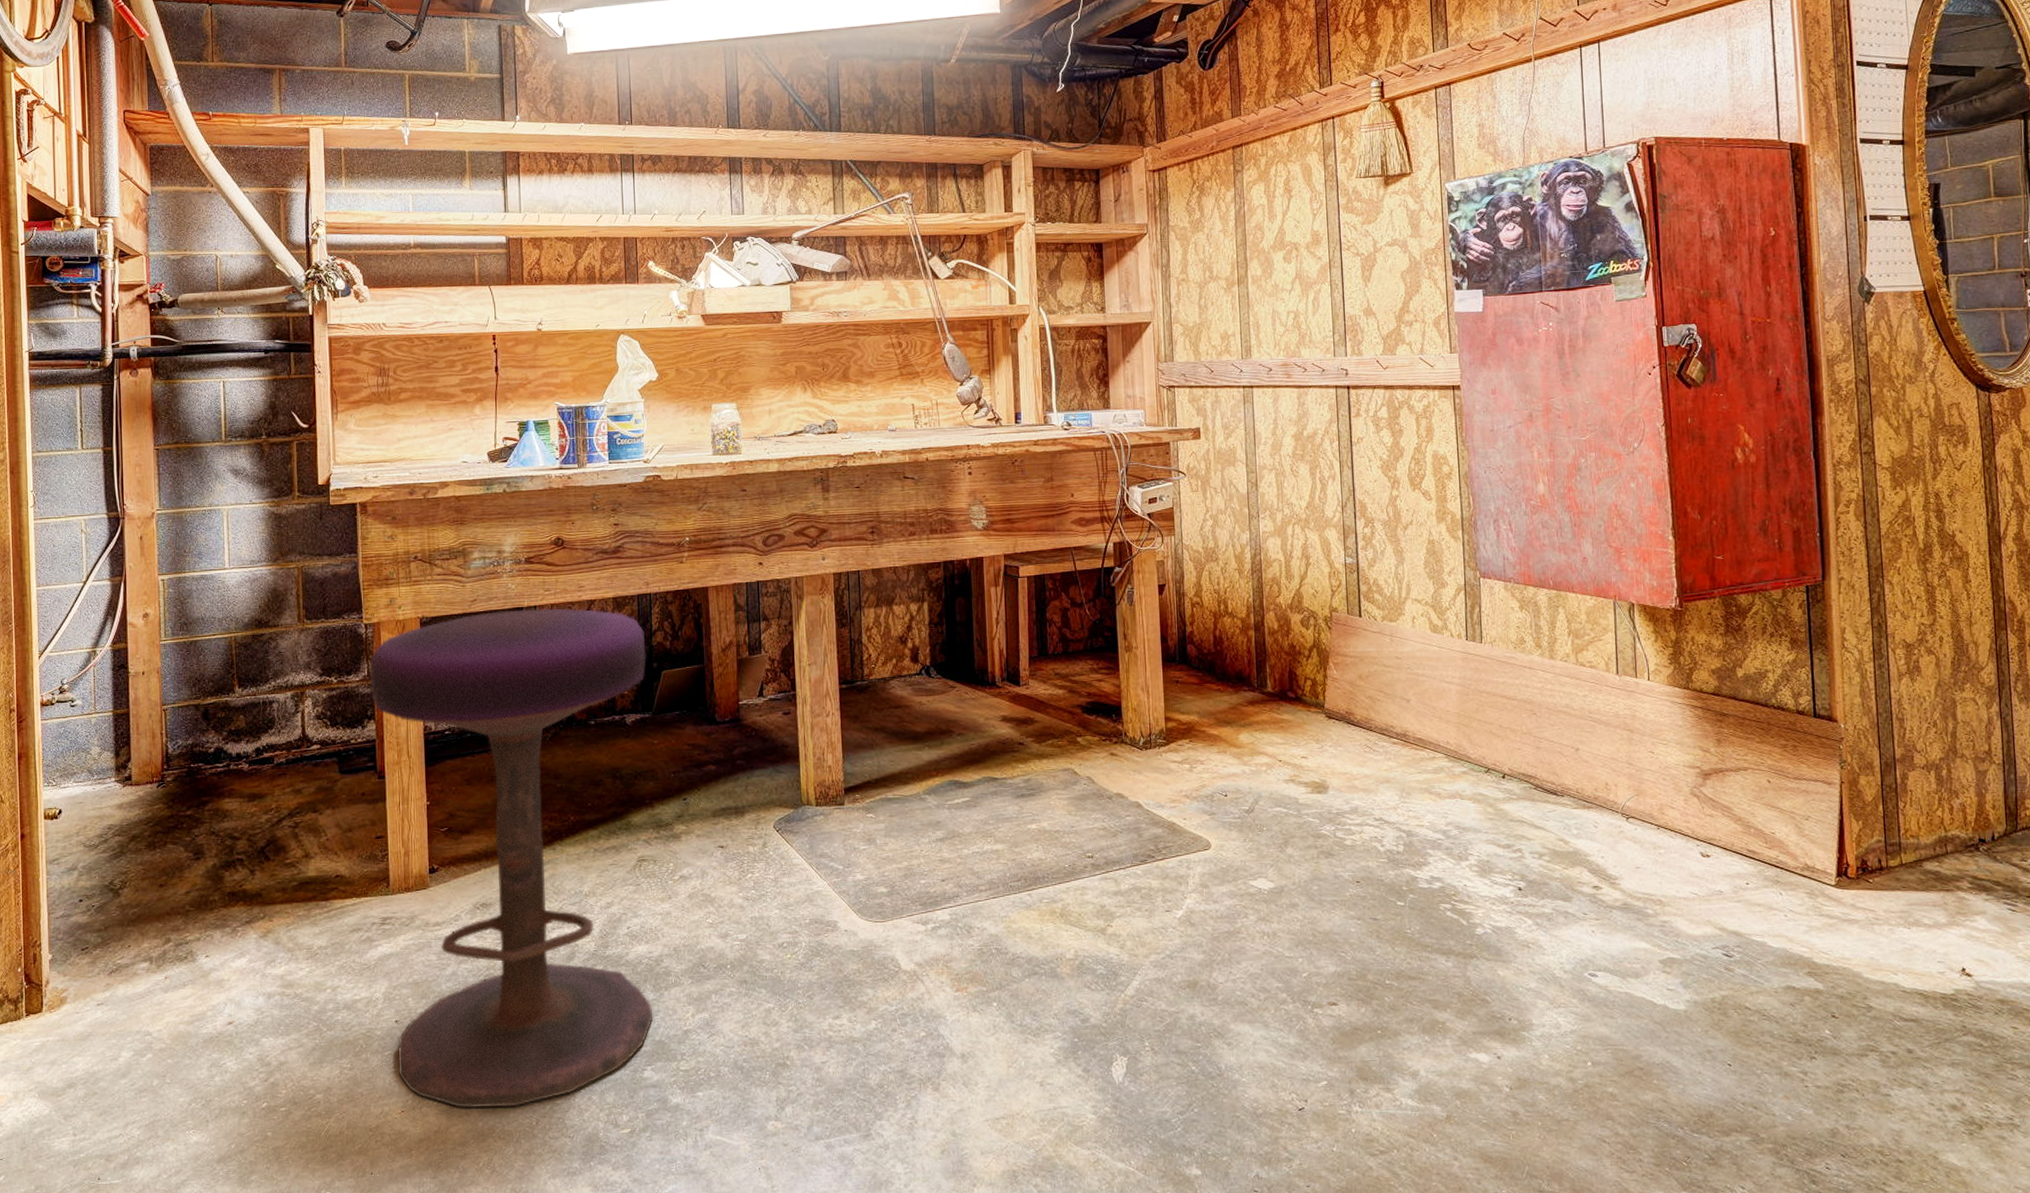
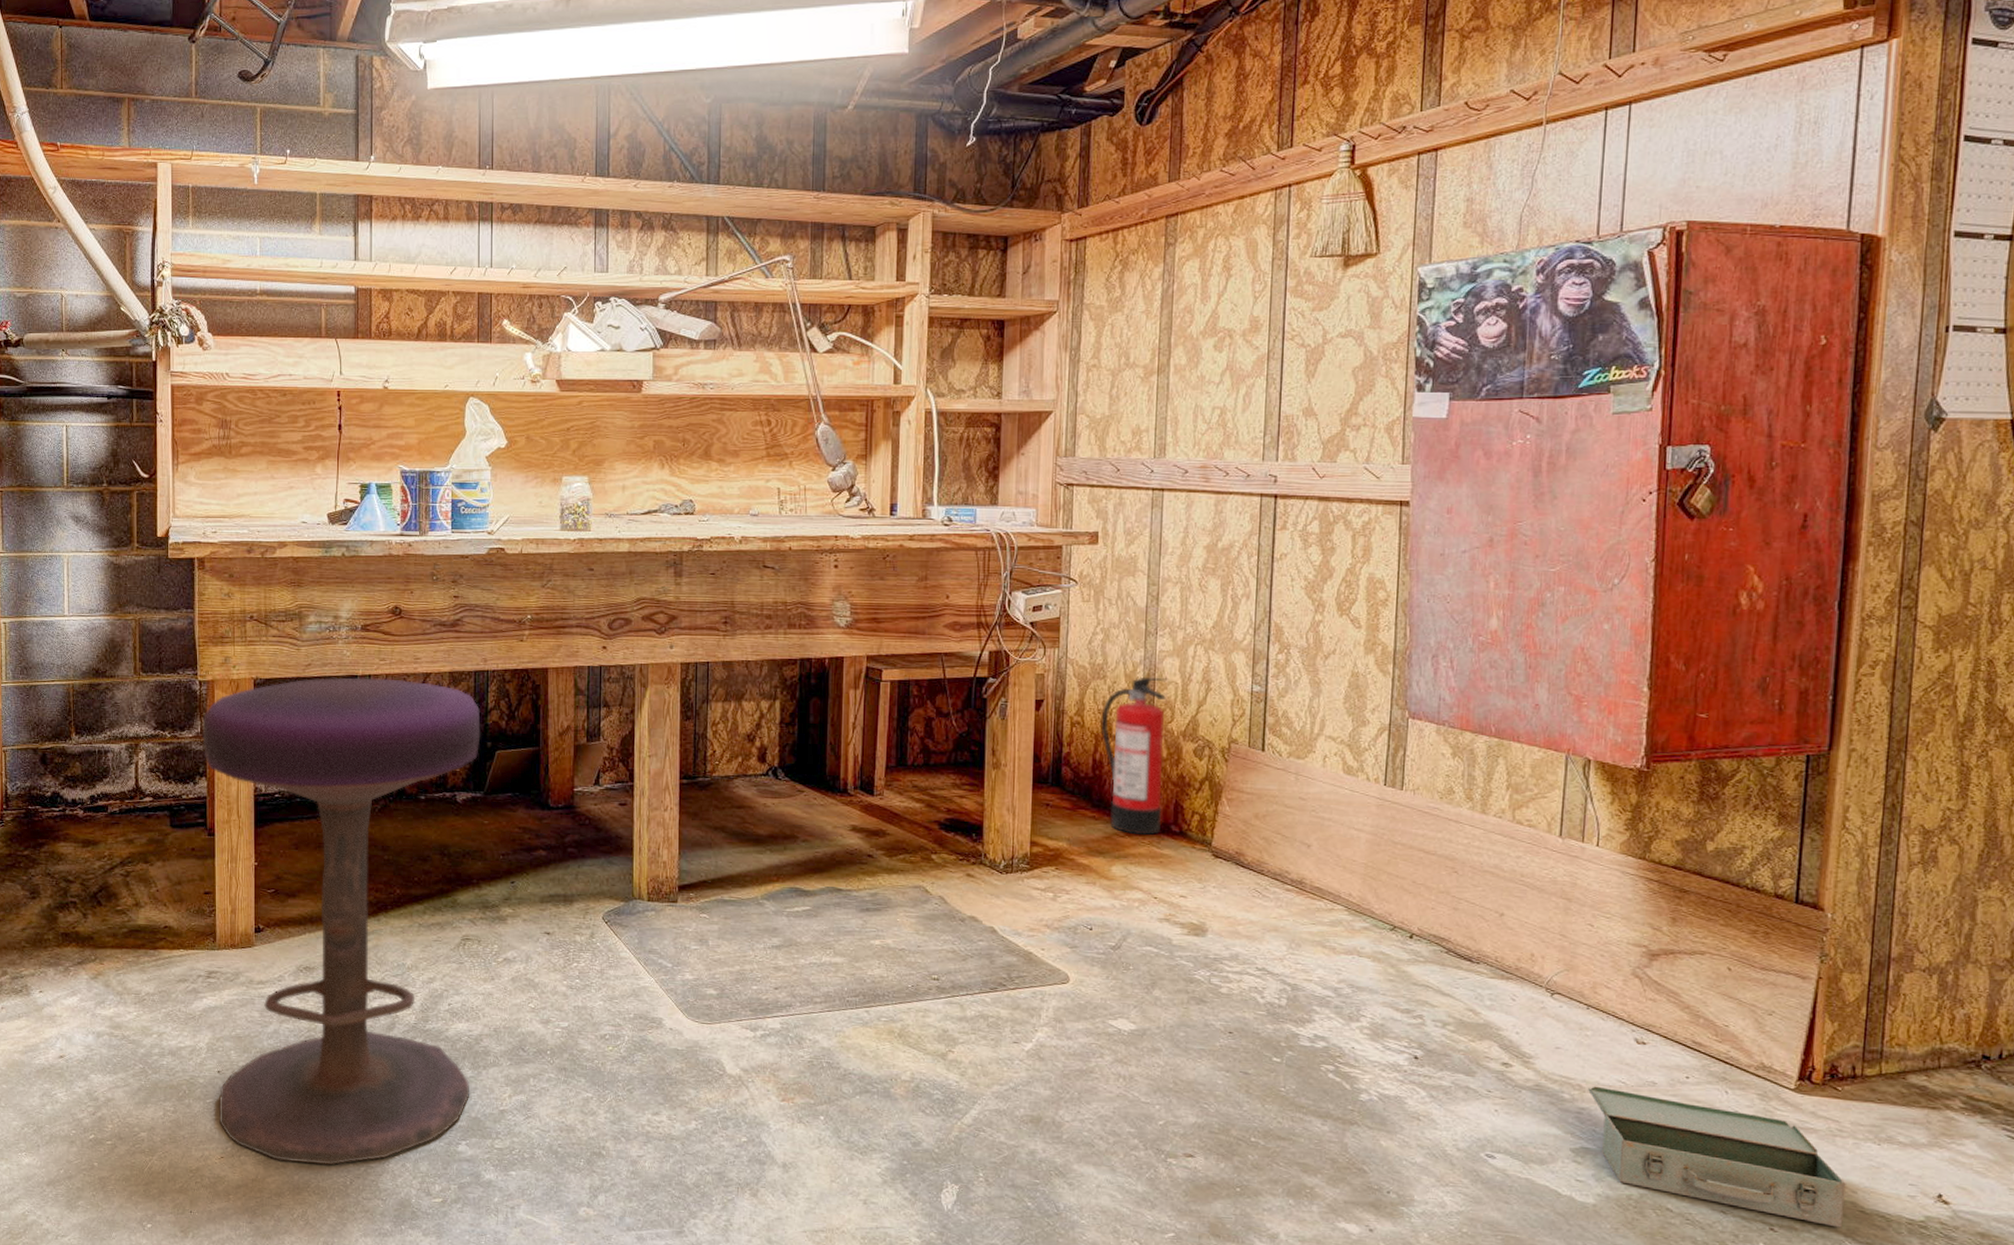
fire extinguisher: none [1217,556,1278,704] -> present [1100,677,1170,835]
toolbox: none [1667,899,1890,1008] -> present [1588,1086,1846,1228]

